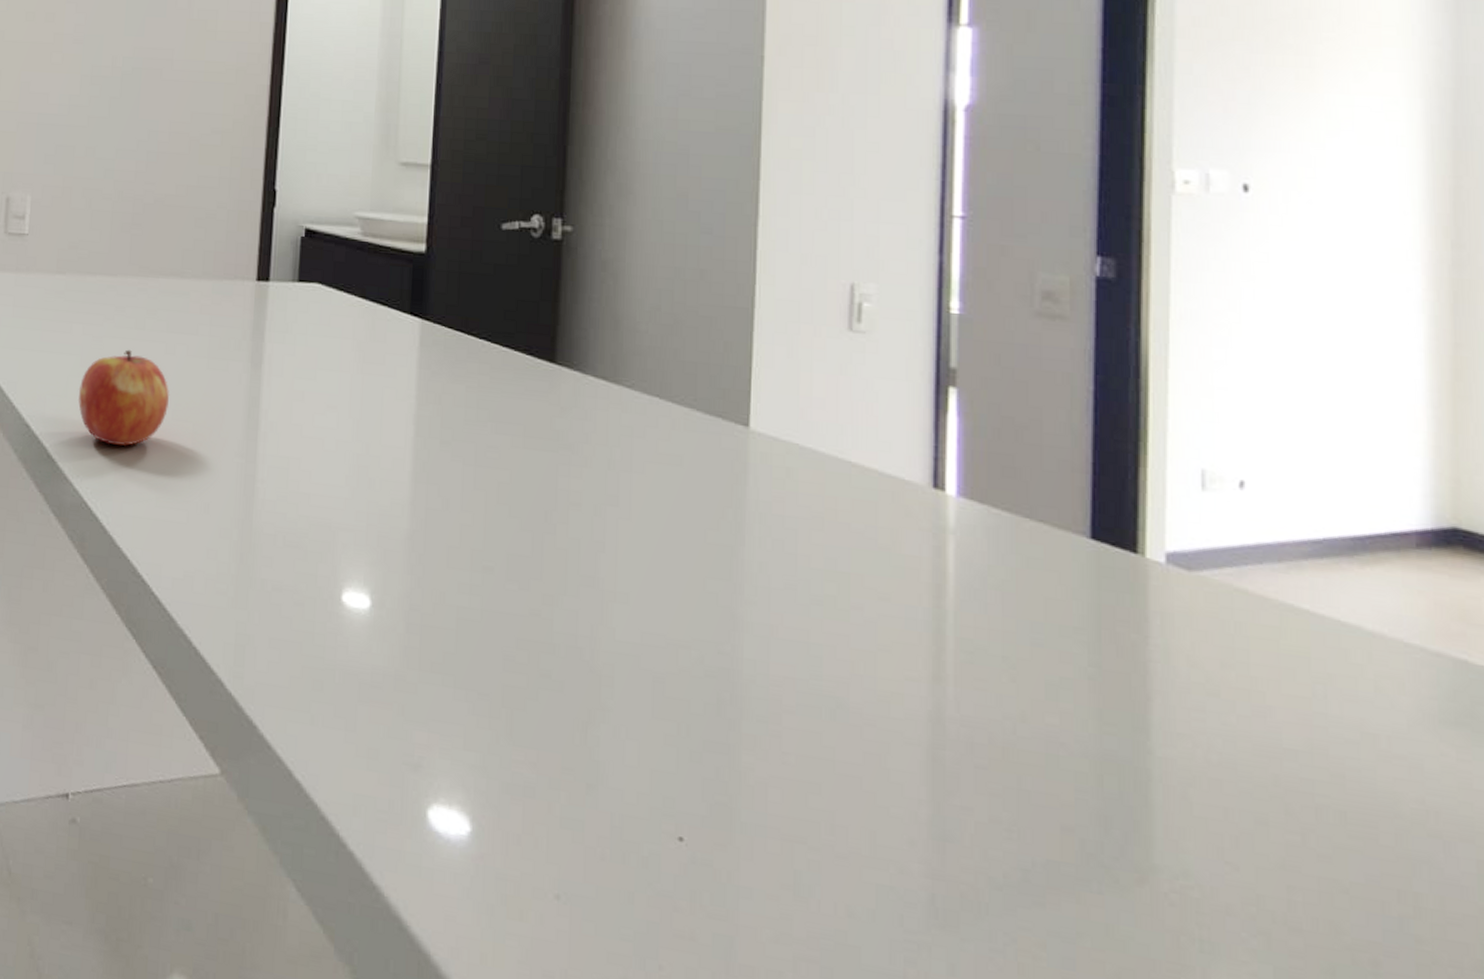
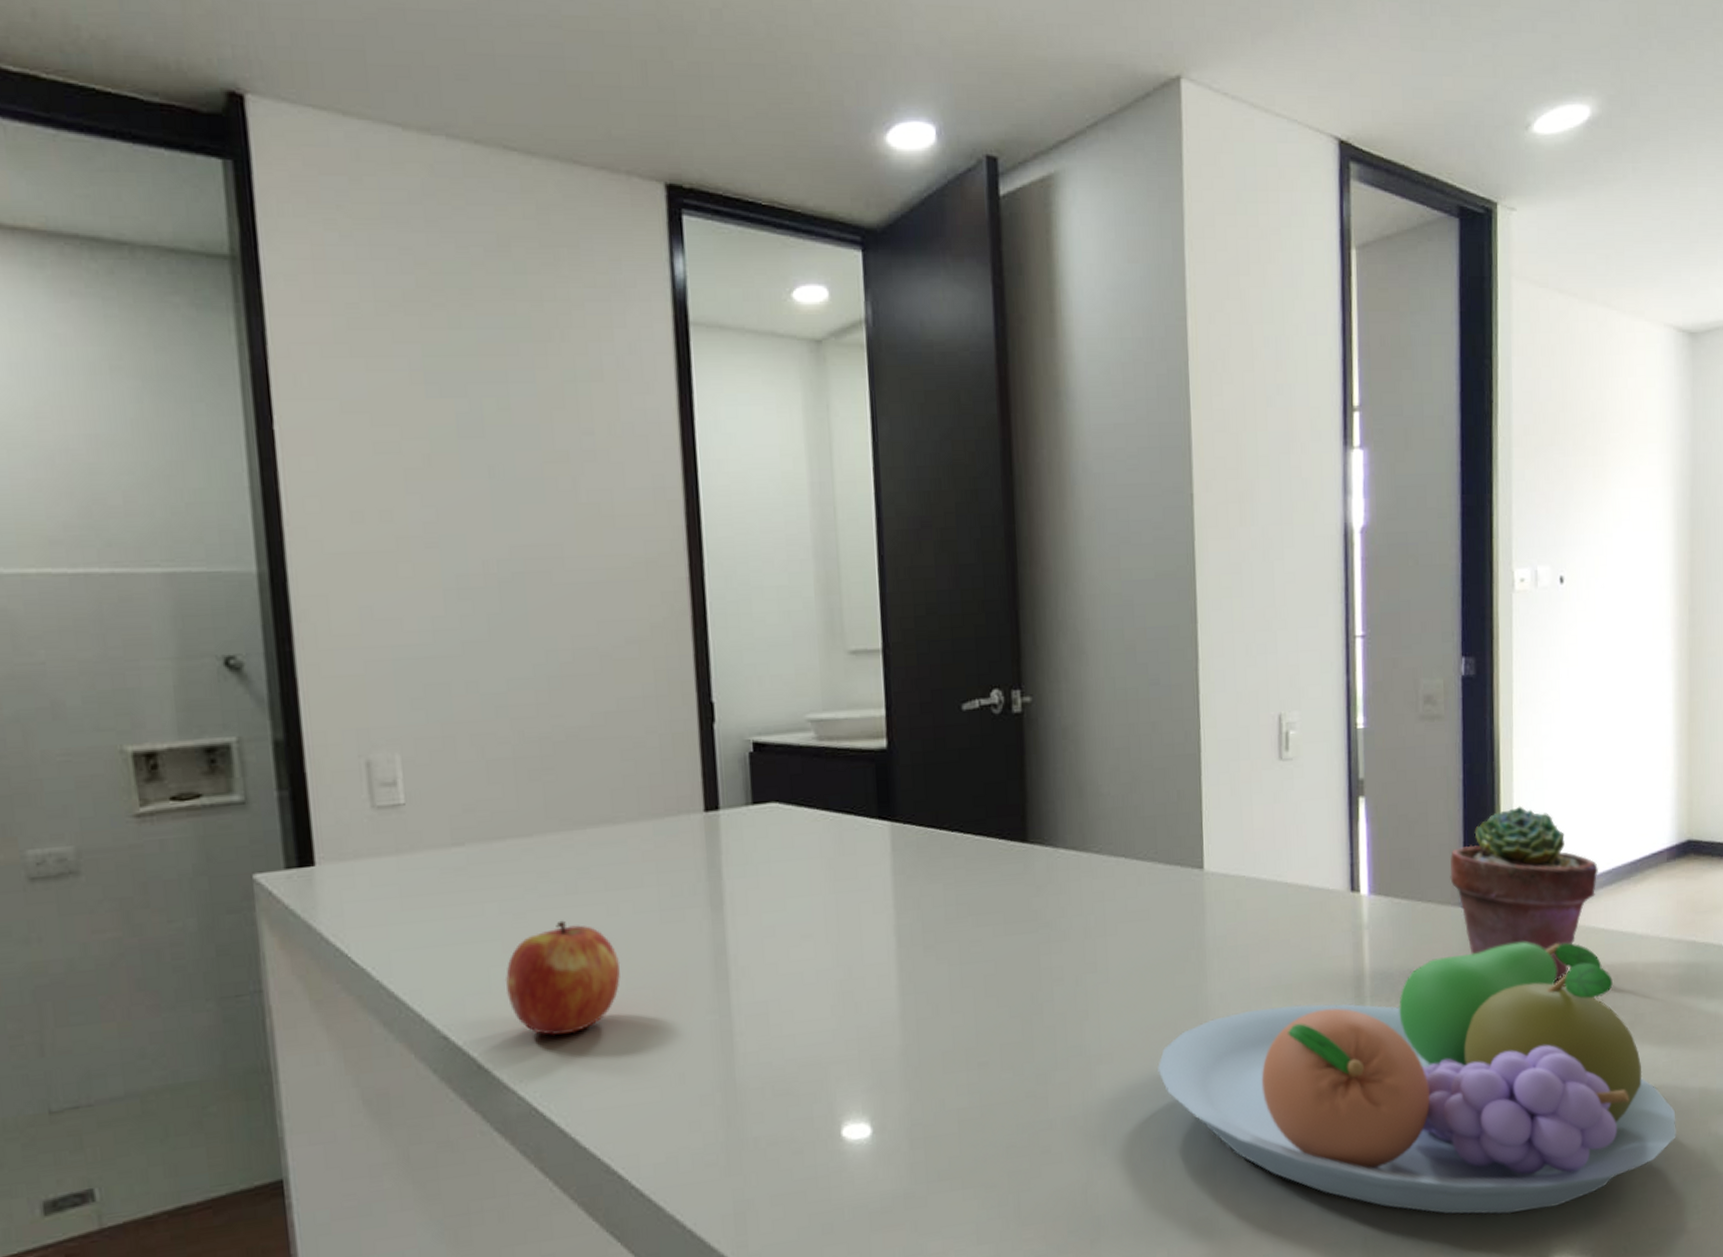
fruit bowl: none [679,587,1436,949] -> present [1158,942,1676,1215]
potted succulent: none [1071,436,1300,659] -> present [1450,806,1598,981]

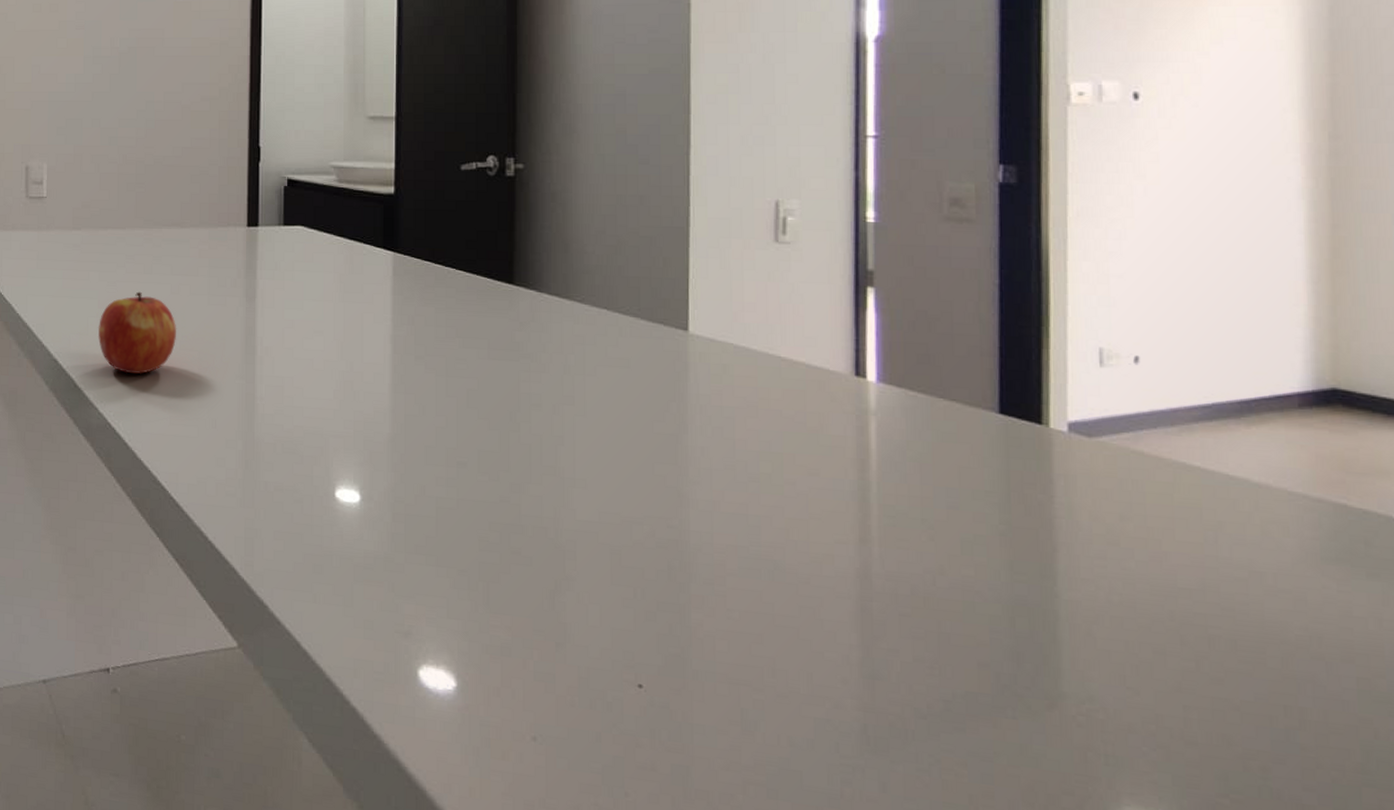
fruit bowl: present [1158,942,1676,1215] -> none [632,459,1319,761]
potted succulent: present [1450,806,1598,981] -> none [981,320,1191,512]

